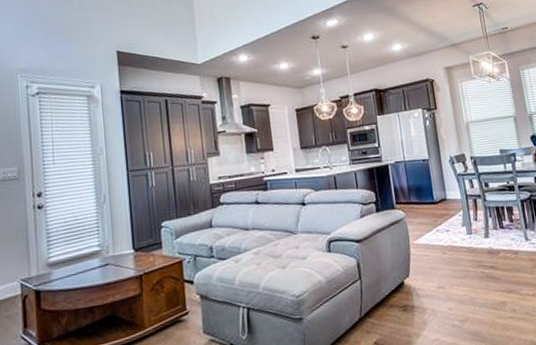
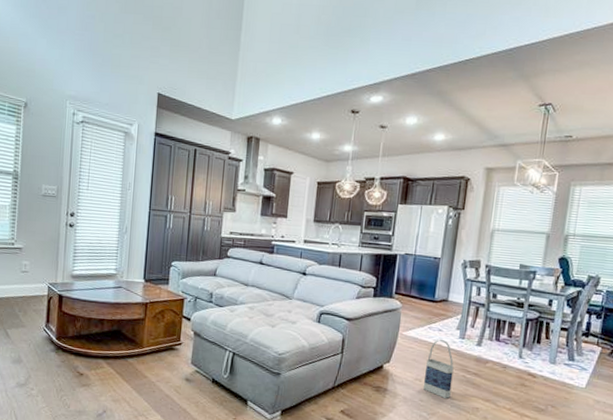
bag: none [443,239,476,301] -> present [422,339,454,399]

